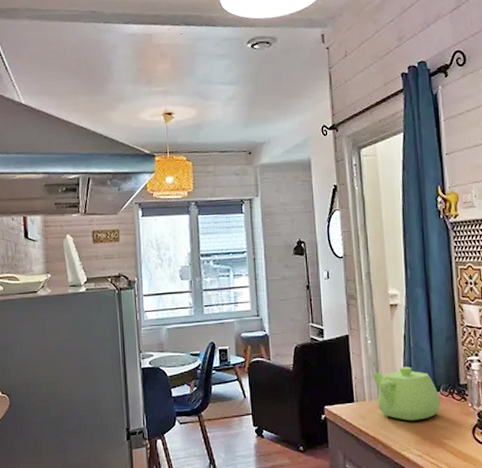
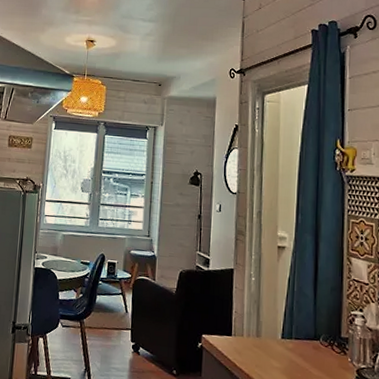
teapot: present [372,366,440,420] -> none [253,309,319,366]

